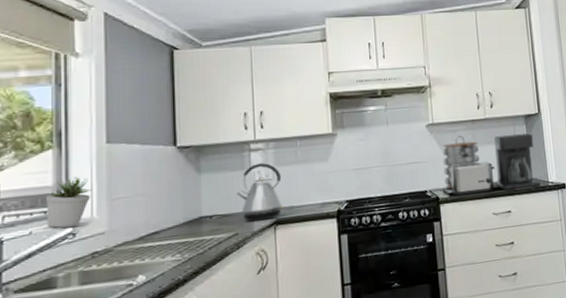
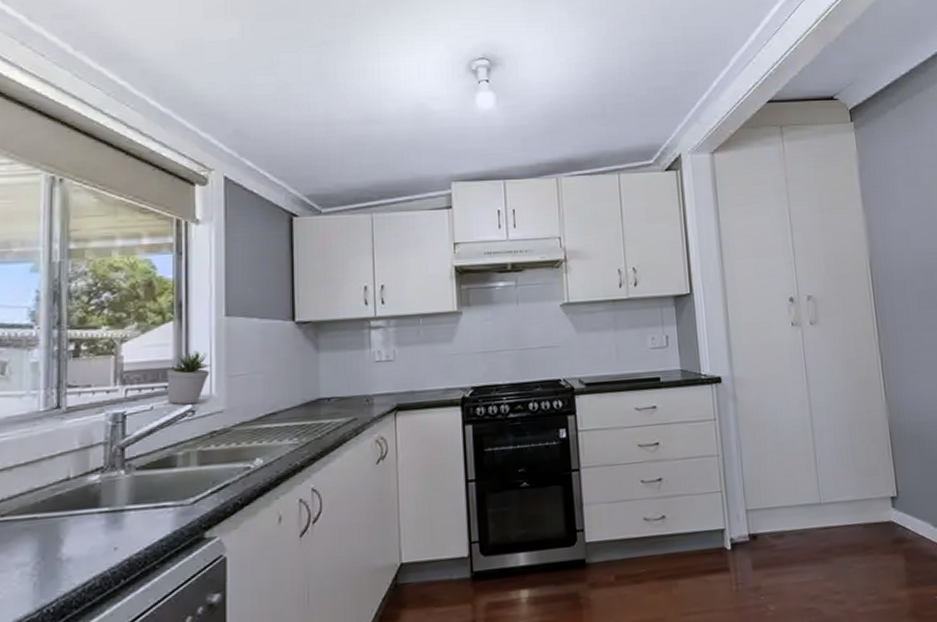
kettle: present [237,163,285,222] -> none [356,342,406,406]
spice rack: present [442,135,480,189] -> none [578,317,621,379]
toaster: present [450,161,495,197] -> none [587,348,638,388]
coffee maker: present [494,133,541,191] -> none [638,316,692,383]

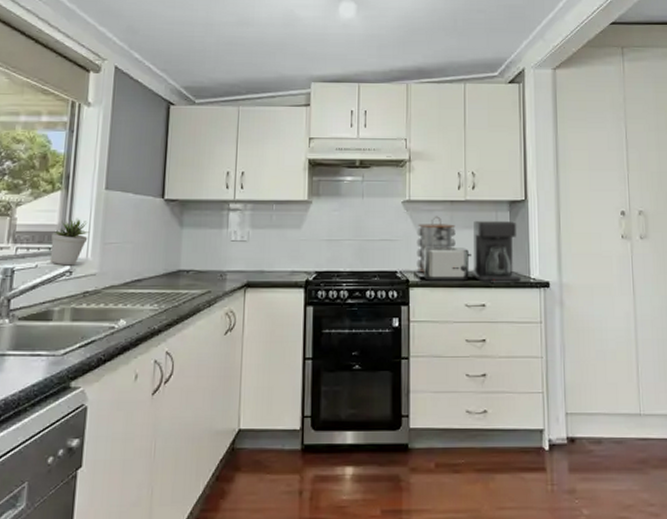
spice rack: none [578,317,621,379] -> present [416,216,456,273]
toaster: none [587,348,638,388] -> present [423,247,471,282]
coffee maker: none [638,316,692,383] -> present [471,220,521,282]

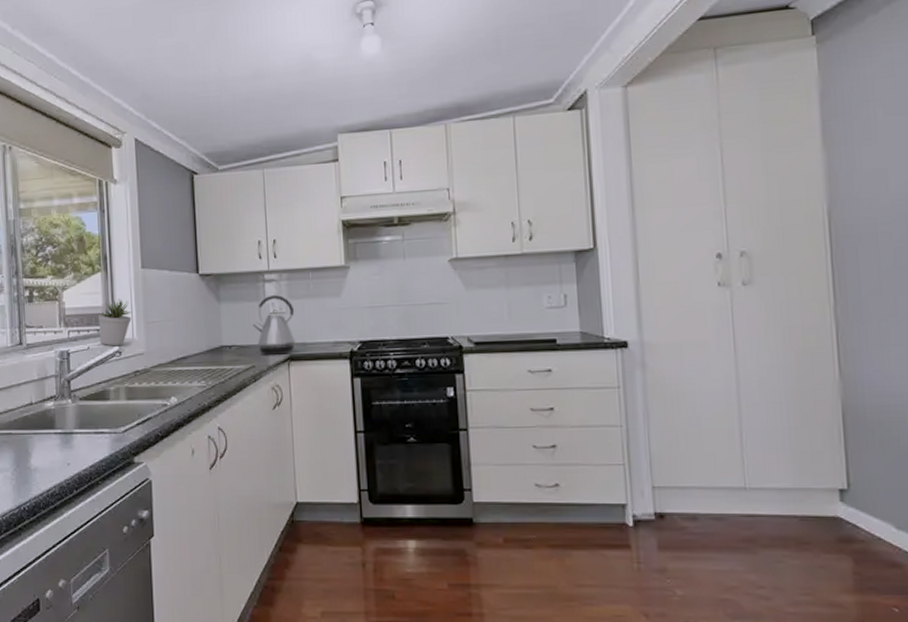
kettle: none [213,224,256,281] -> present [253,295,298,355]
spice rack: present [416,216,456,273] -> none [467,273,513,338]
toaster: present [423,247,471,282] -> none [476,307,532,347]
coffee maker: present [471,220,521,282] -> none [533,273,593,345]

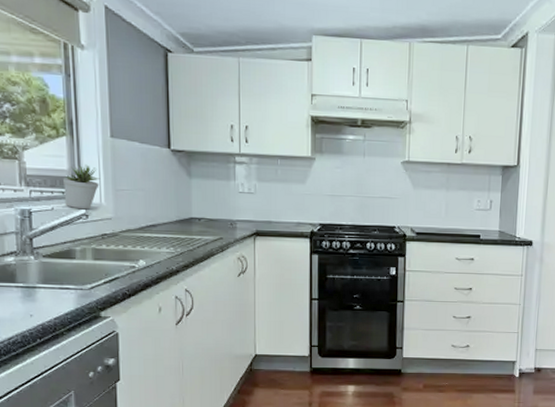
kettle: present [253,295,298,355] -> none [223,176,264,230]

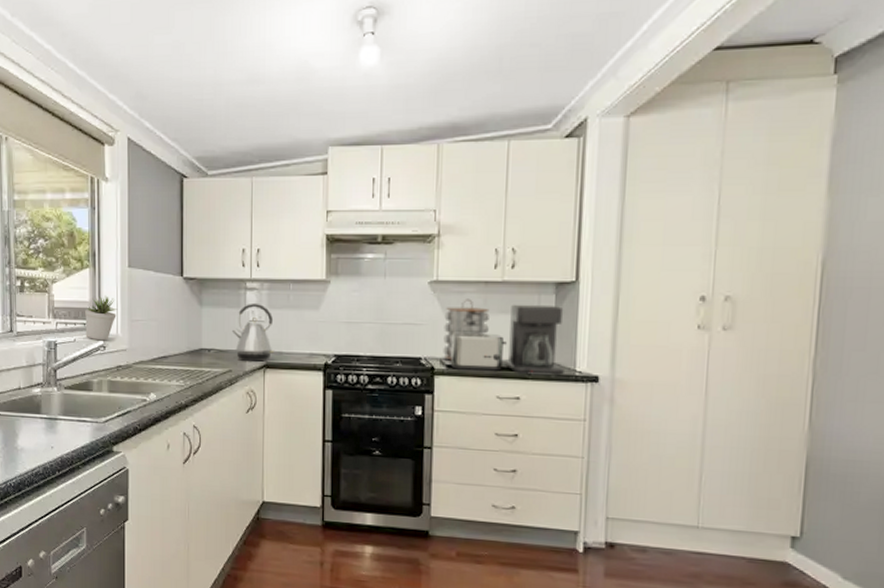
kettle: none [223,176,264,230] -> present [233,304,275,362]
spice rack: none [413,177,451,229] -> present [443,298,490,360]
toaster: none [419,206,464,238] -> present [450,333,507,372]
coffee maker: none [463,182,508,240] -> present [505,304,564,375]

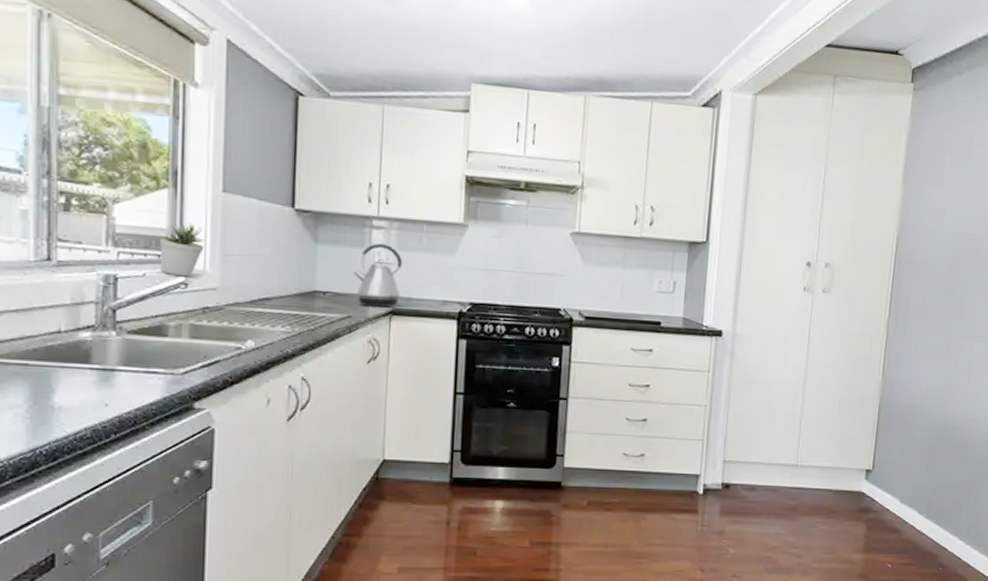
spice rack: present [443,298,490,360] -> none [582,252,628,312]
toaster: present [450,333,507,372] -> none [588,285,643,325]
coffee maker: present [505,304,564,375] -> none [641,260,695,329]

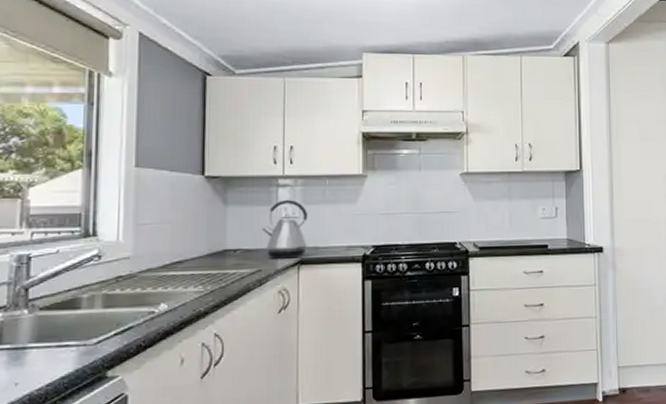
potted plant: present [160,223,206,277] -> none [73,198,120,250]

